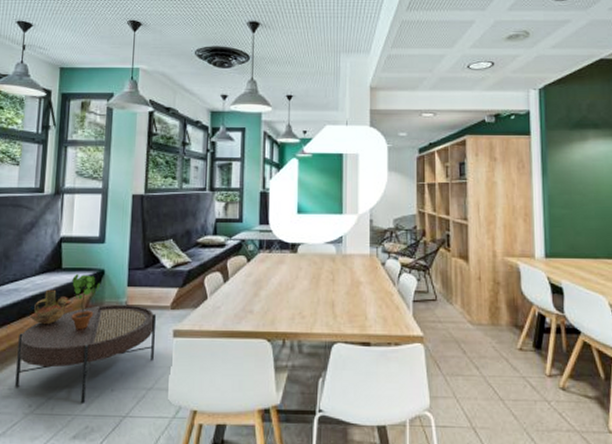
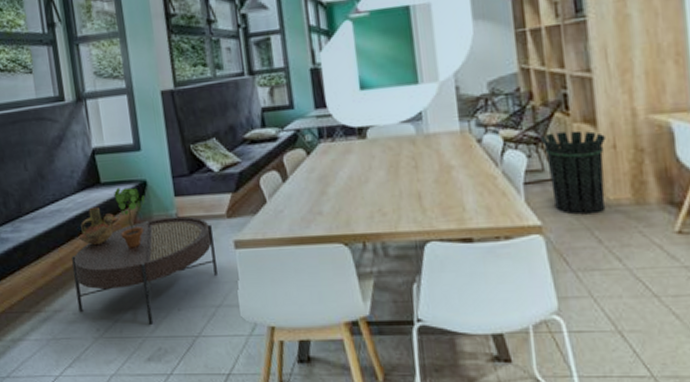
waste bin: none [428,263,474,330] -> present [541,130,606,215]

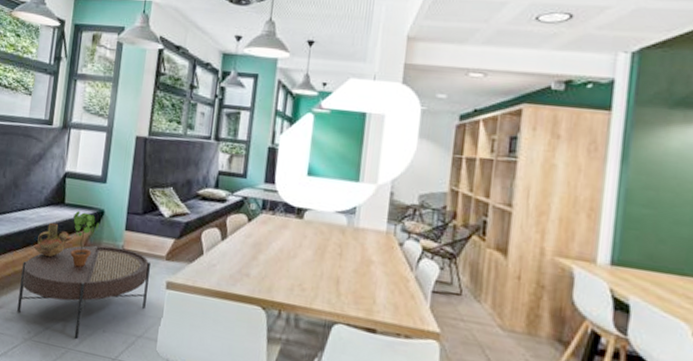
waste bin: present [541,130,606,215] -> none [455,252,513,335]

